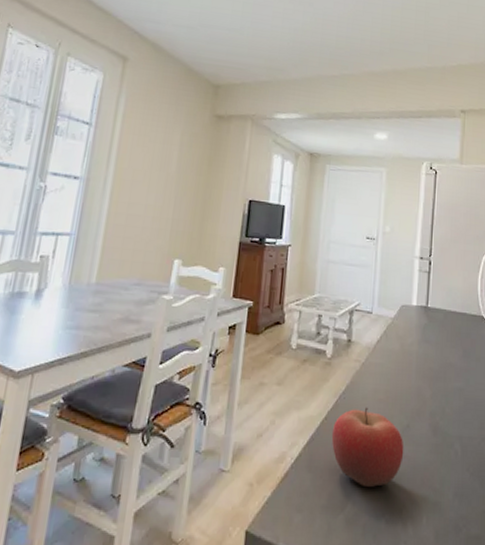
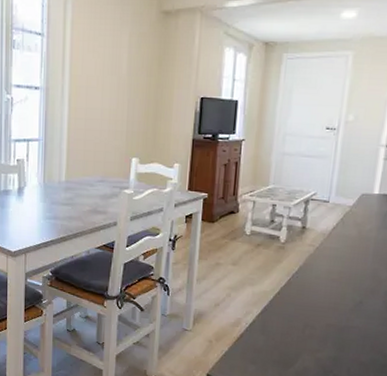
fruit: present [331,407,404,488] -> none [283,285,356,350]

